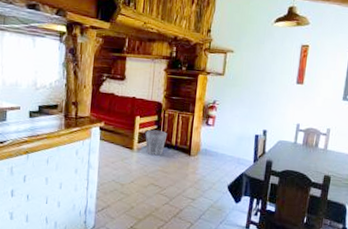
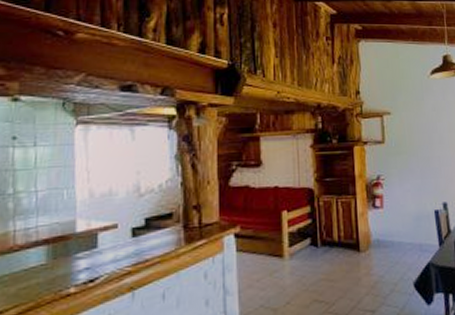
waste bin: present [145,129,168,156] -> none [297,224,327,260]

